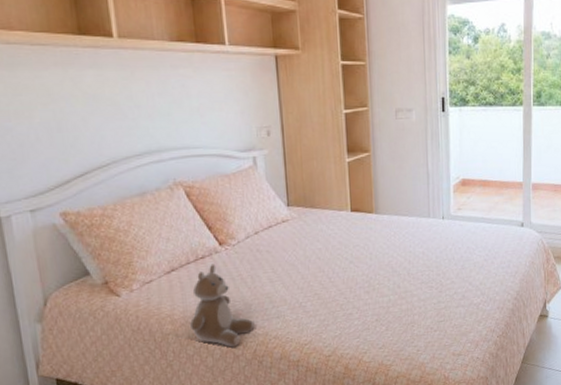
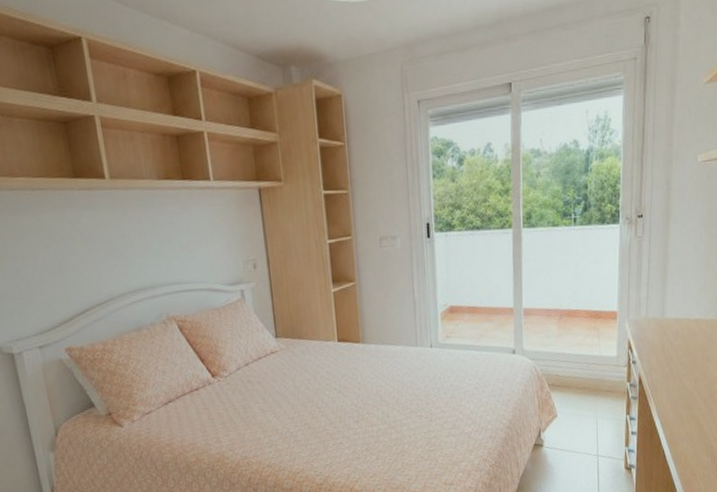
bear: present [189,263,255,347] -> none [187,395,249,475]

